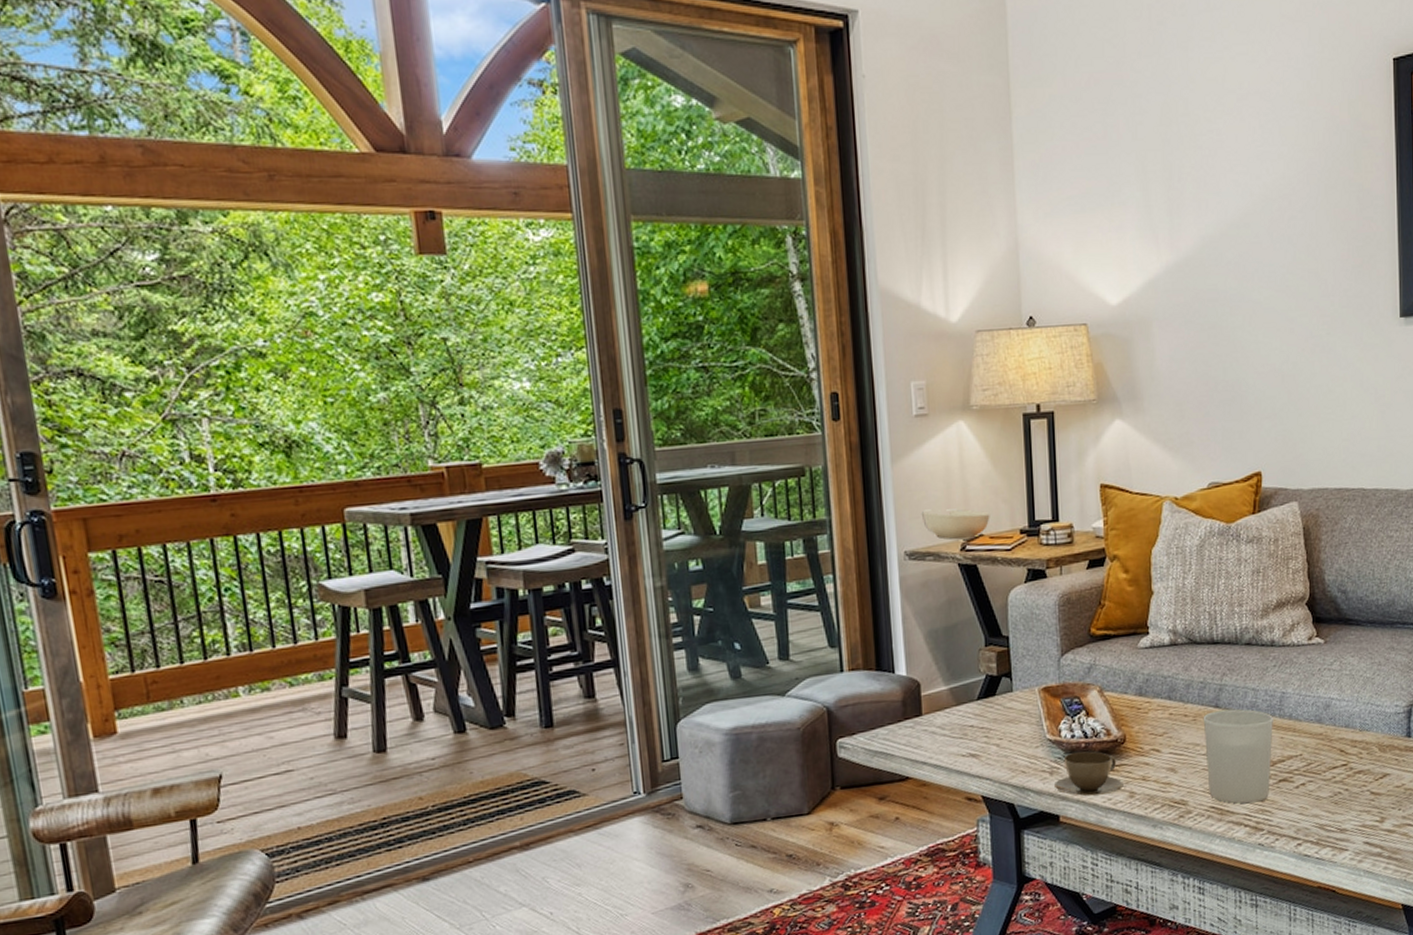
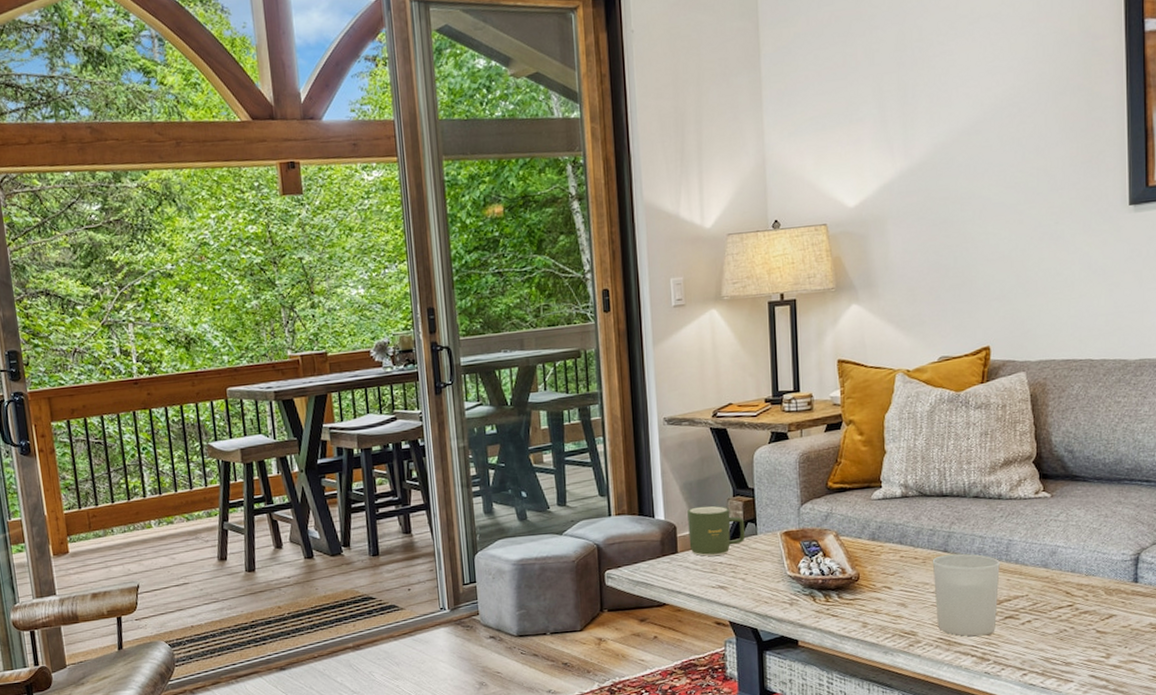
bowl: present [922,509,990,541] -> none [679,383,739,409]
mug: none [933,657,1000,719] -> present [687,505,746,556]
teacup: present [1054,751,1124,797] -> none [794,586,857,625]

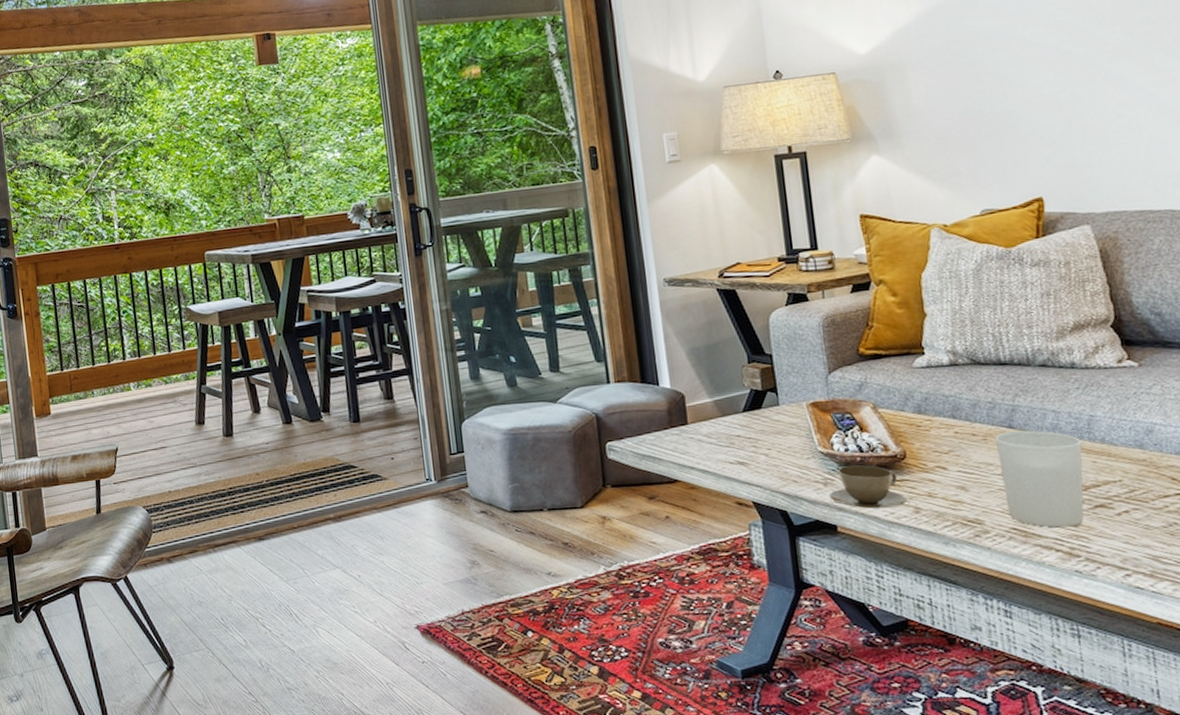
mug: present [687,505,746,556] -> none [696,373,766,429]
teacup: none [794,586,857,625] -> present [829,465,907,509]

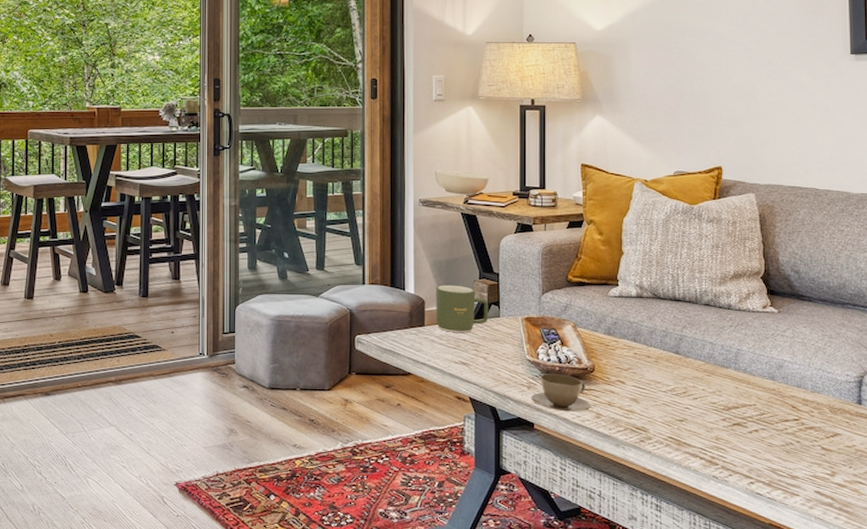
bowl: none [679,241,747,269] -> present [435,171,489,196]
mug: none [696,373,766,429] -> present [436,284,489,333]
candle holder: present [994,430,1084,528] -> none [664,356,730,440]

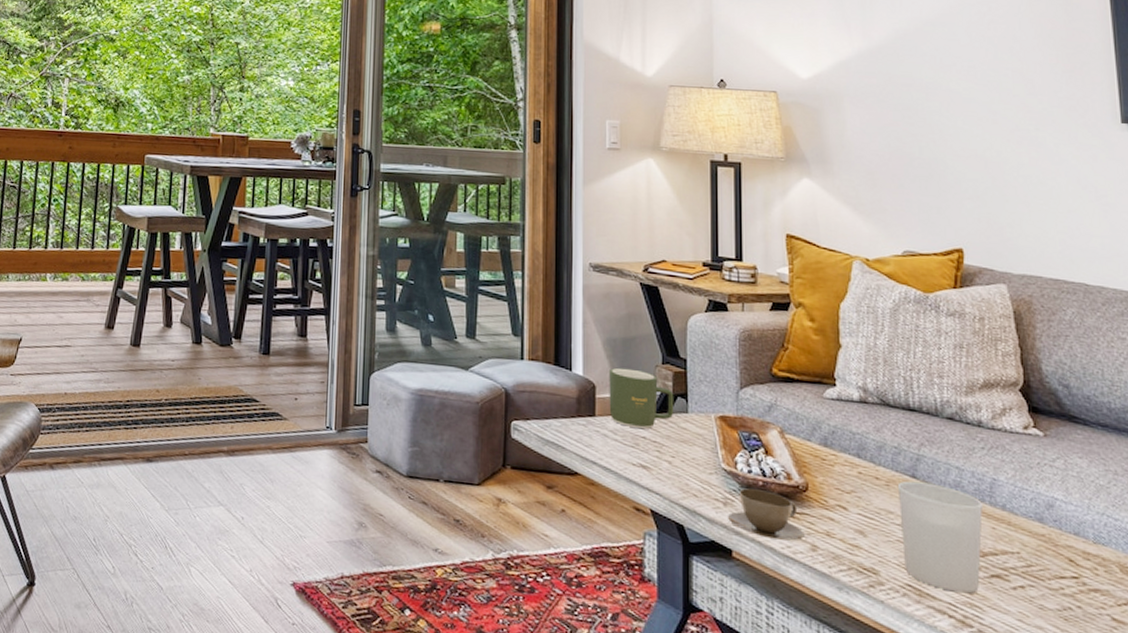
bowl: present [435,171,489,196] -> none [609,231,674,264]
candle holder: none [664,356,730,440] -> present [897,480,984,594]

